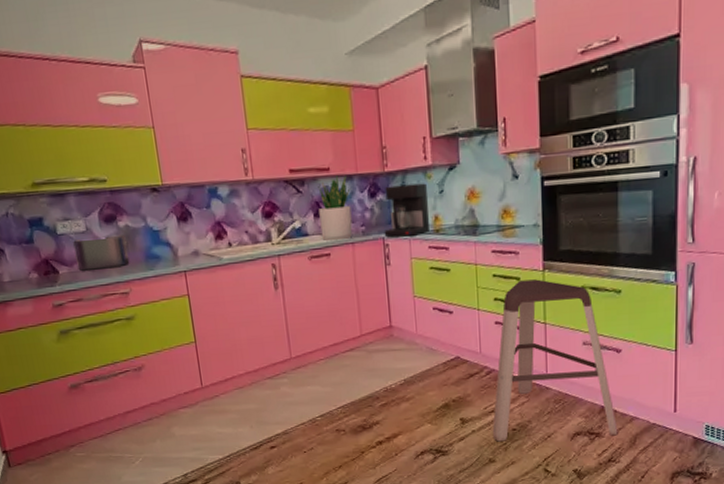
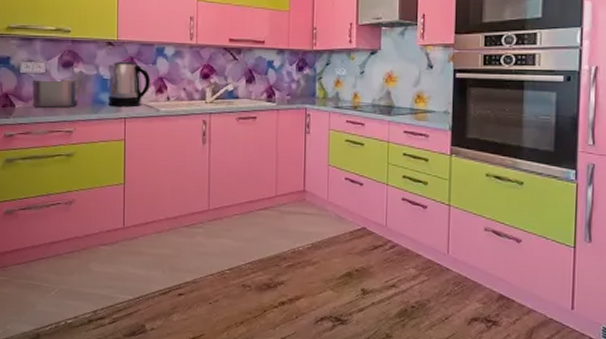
kettle: none [157,207,208,261] -> present [109,61,150,107]
planter: present [318,175,353,241] -> none [250,48,281,106]
coffee maker: present [384,183,431,237] -> none [307,62,350,110]
step stool: present [492,279,618,442] -> none [391,162,515,326]

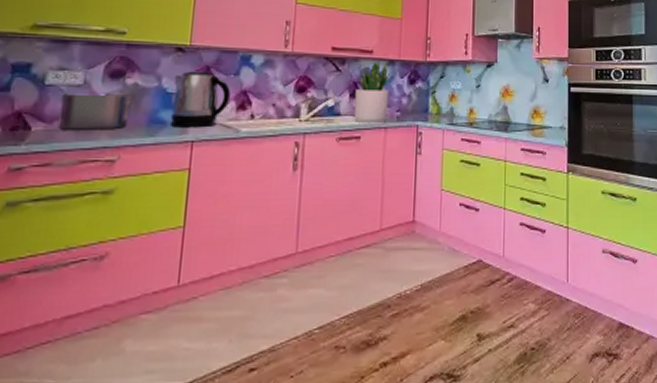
planter: none [250,48,281,106] -> present [354,59,391,124]

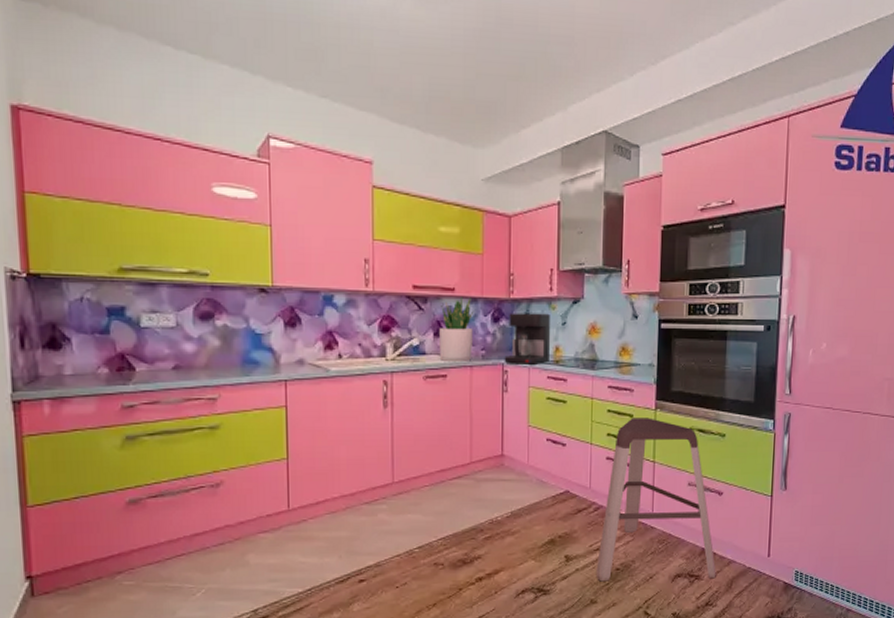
toaster: present [58,93,132,131] -> none [158,334,224,372]
kettle: present [171,71,230,128] -> none [262,312,316,368]
coffee maker: none [418,75,466,127] -> present [504,313,551,365]
step stool: none [509,181,635,364] -> present [595,418,717,582]

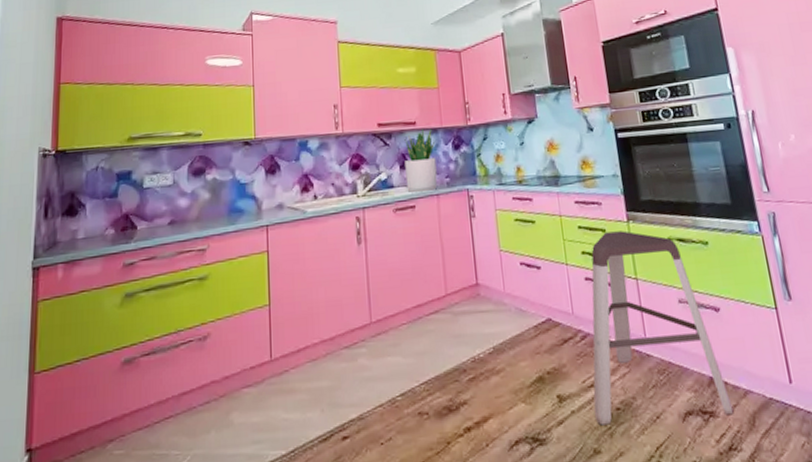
coffee maker: present [504,313,551,365] -> none [468,135,514,189]

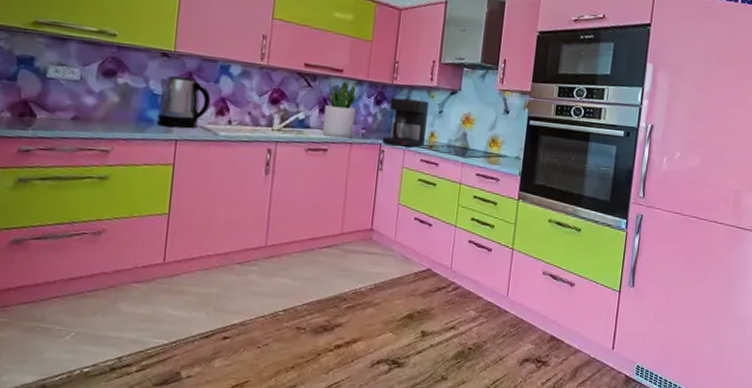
kettle: none [246,160,294,215] -> present [157,75,210,129]
coffee maker: none [468,135,514,189] -> present [381,97,429,148]
step stool: present [591,231,734,426] -> none [448,205,563,366]

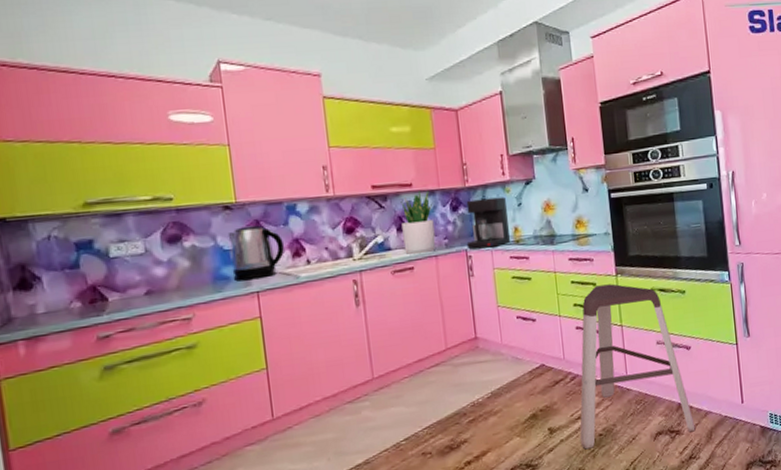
step stool: none [448,205,563,366] -> present [579,284,696,450]

